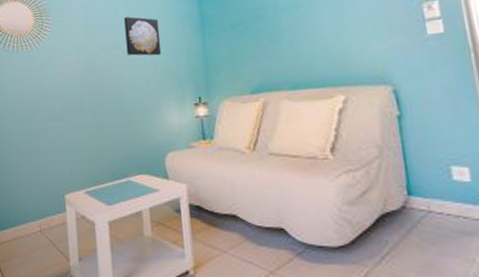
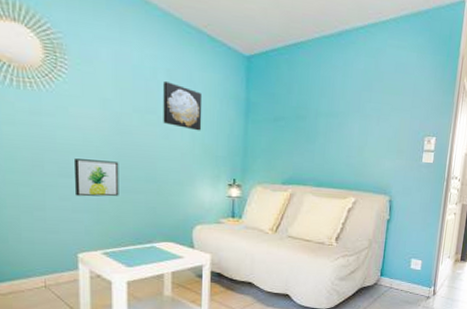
wall art: none [58,99,96,138] -> present [73,158,119,197]

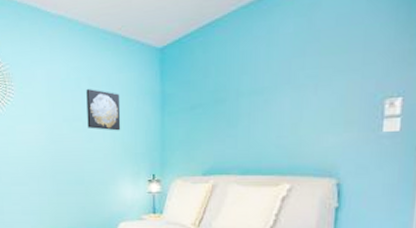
wall art: present [73,158,119,197] -> none [21,168,56,201]

